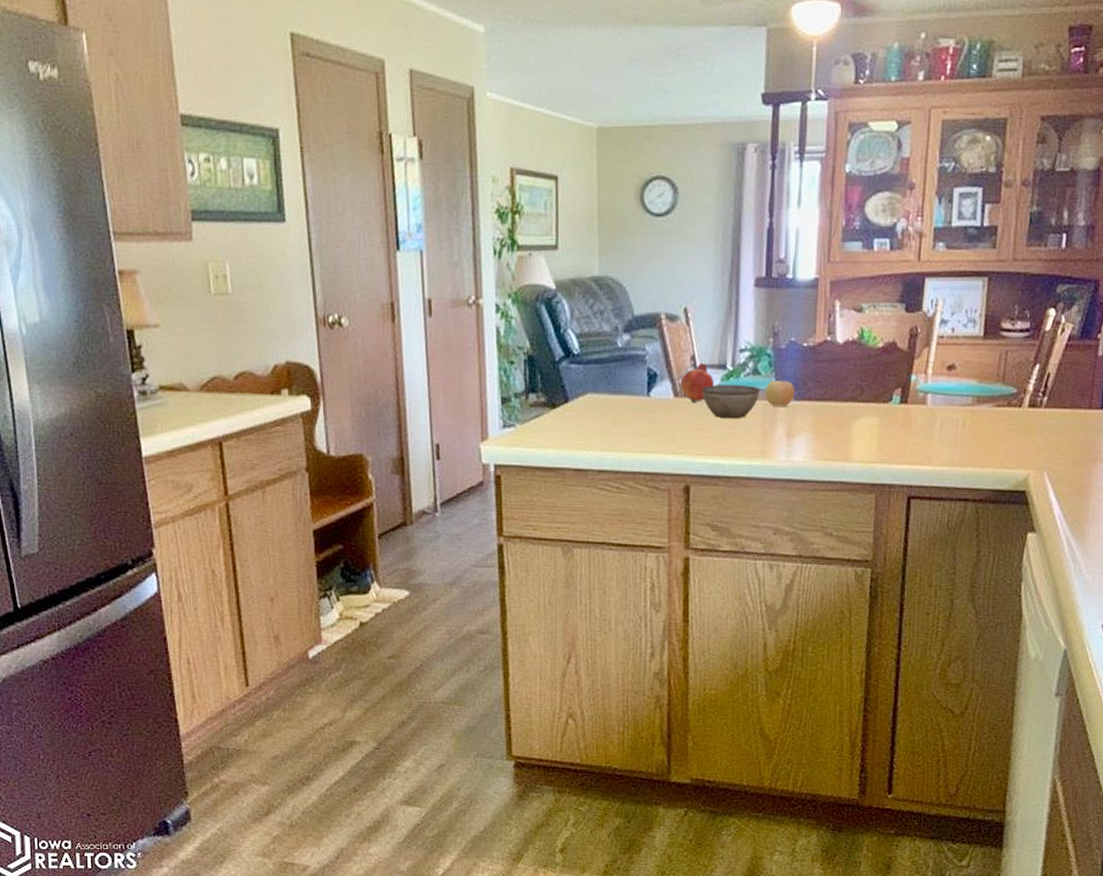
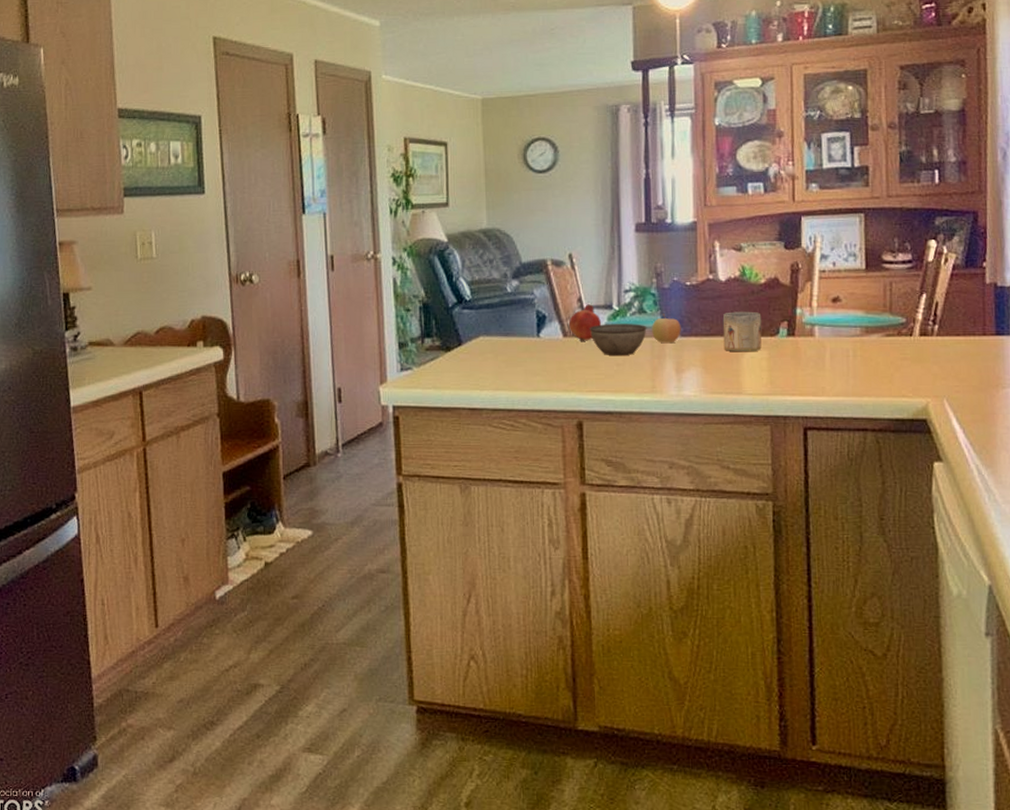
mug: none [836,376,876,419] -> present [722,311,762,352]

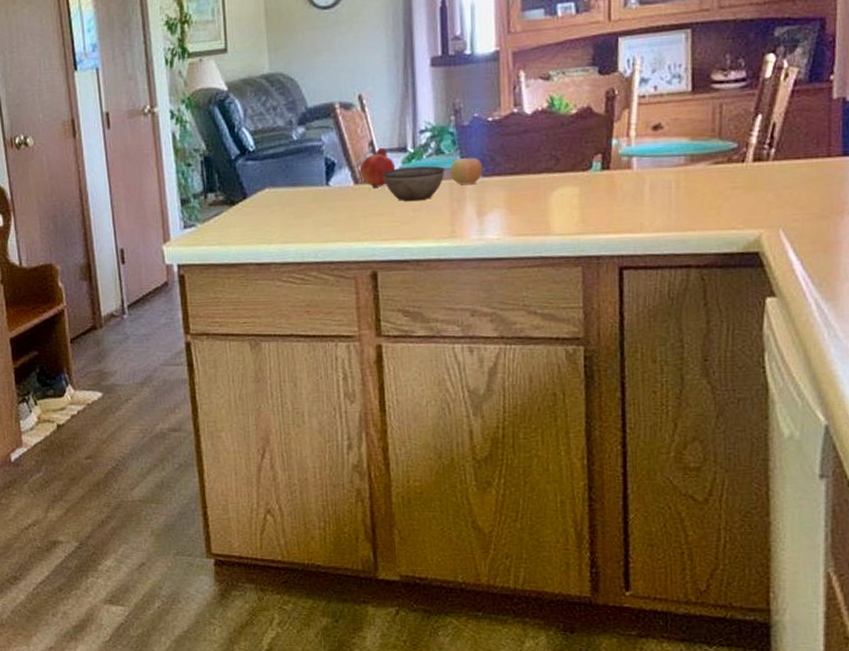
mug: present [722,311,762,352] -> none [528,145,573,190]

